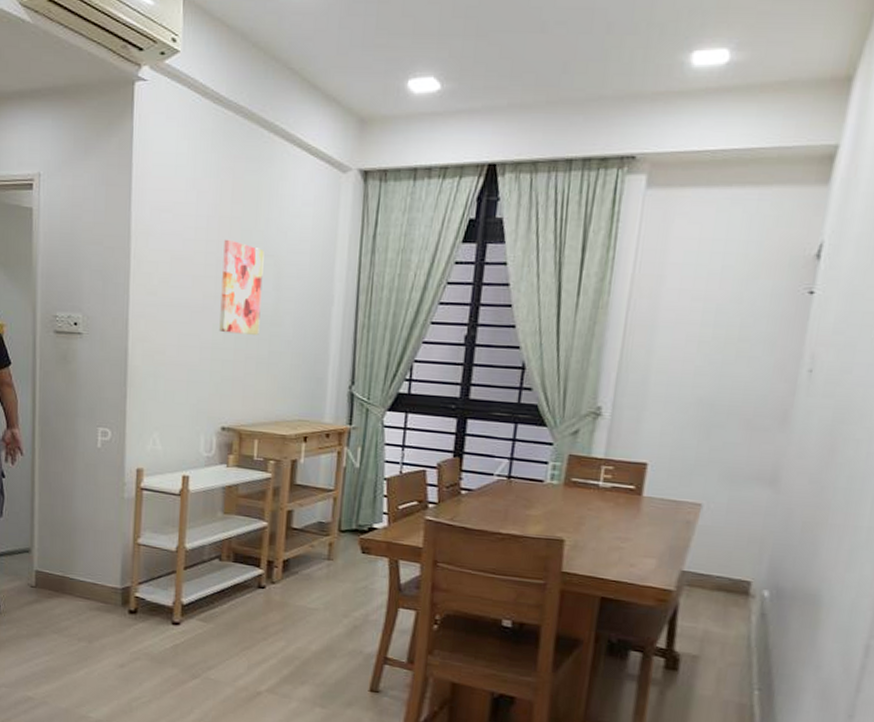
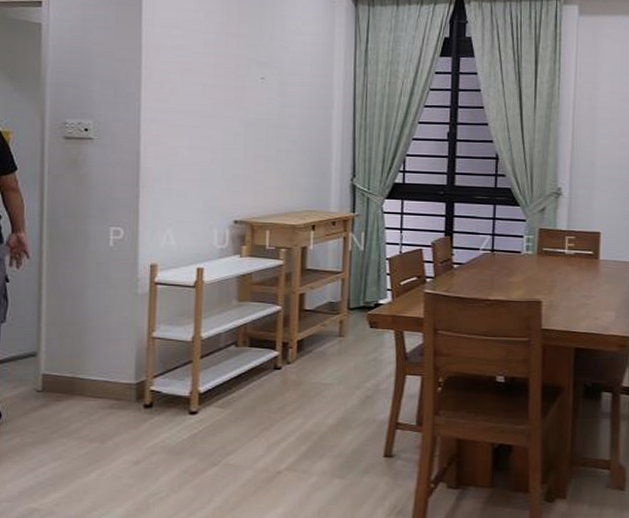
wall art: present [219,239,264,335] -> none [229,52,269,136]

